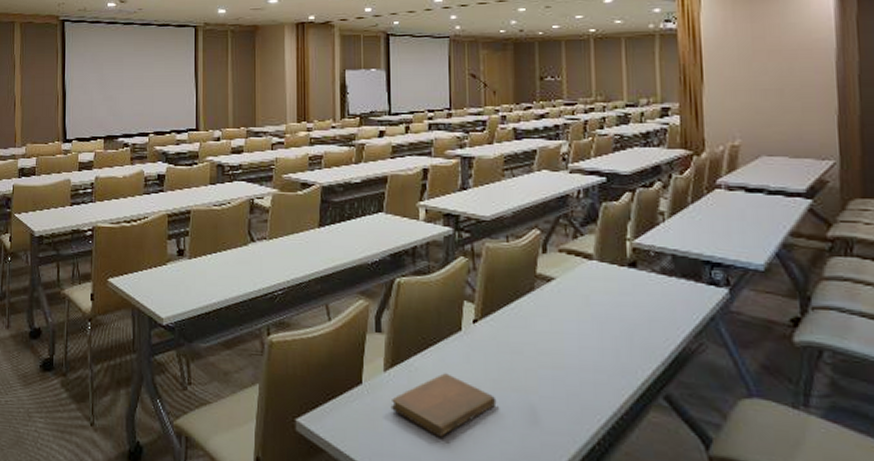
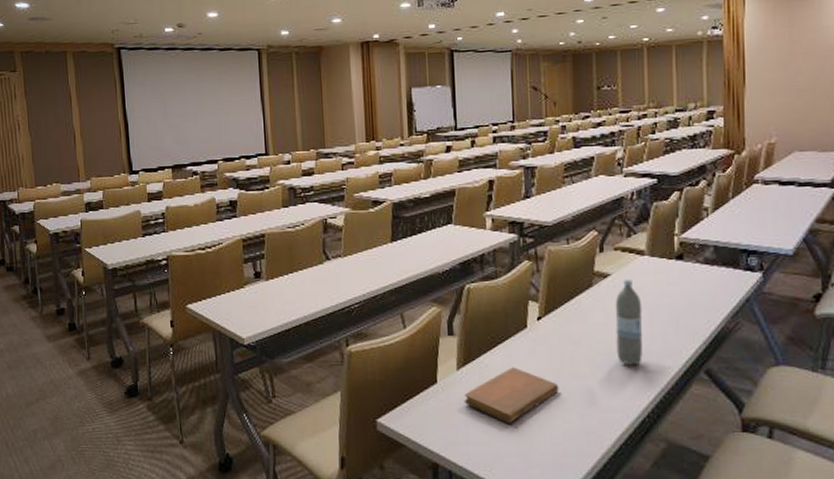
water bottle: none [559,284,592,384] -> present [615,278,643,366]

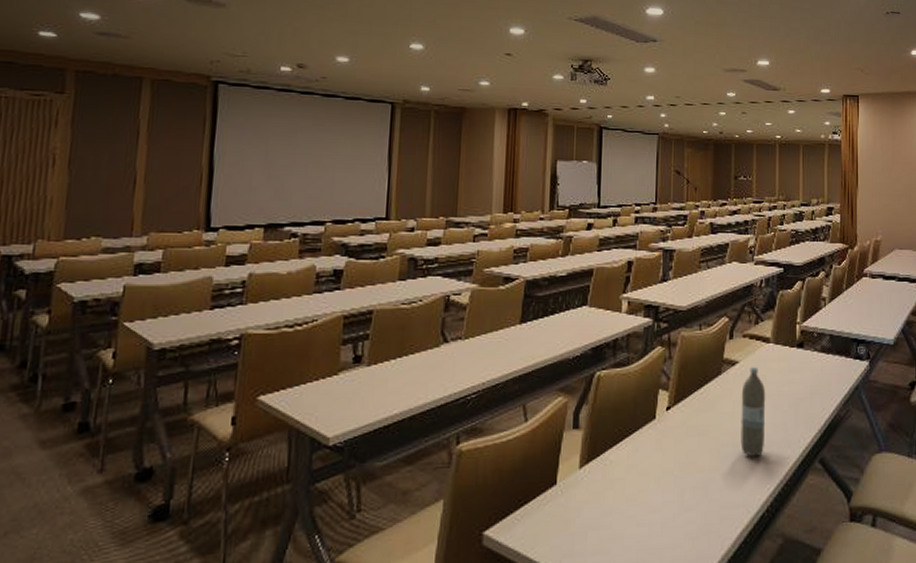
notebook: present [464,367,559,424] -> none [584,463,684,528]

